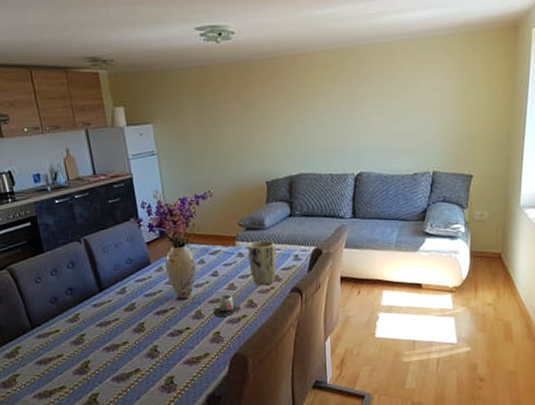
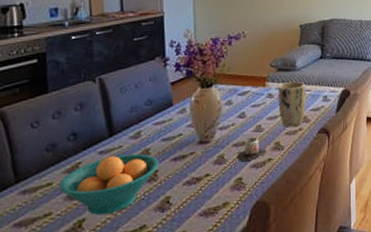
fruit bowl: none [65,307,145,359] -> present [59,153,159,216]

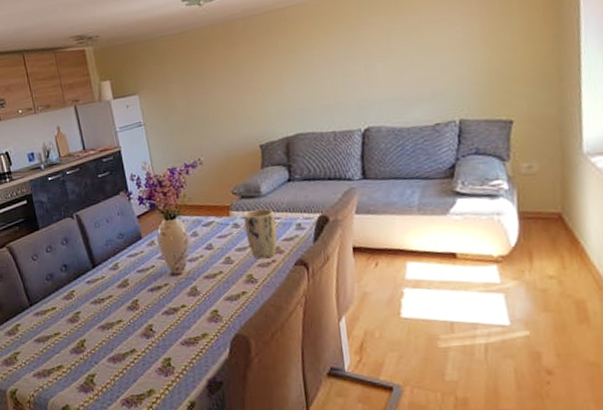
fruit bowl: present [59,153,159,216] -> none [61,284,138,338]
mug: present [237,137,267,162] -> none [209,269,240,295]

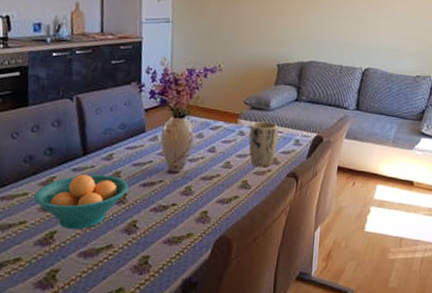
fruit bowl: none [61,284,138,338] -> present [34,174,129,230]

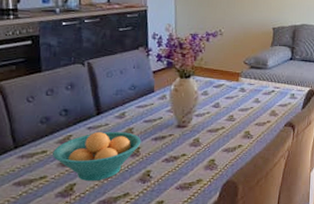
plant pot: present [248,121,278,168] -> none [249,78,275,119]

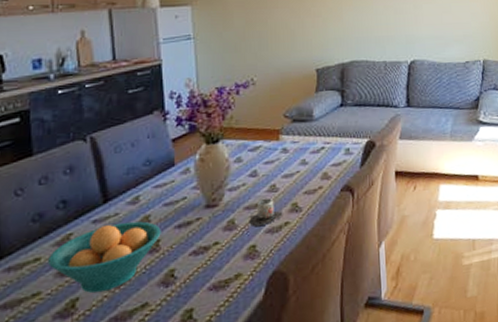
mug: none [210,125,238,146] -> present [249,198,283,227]

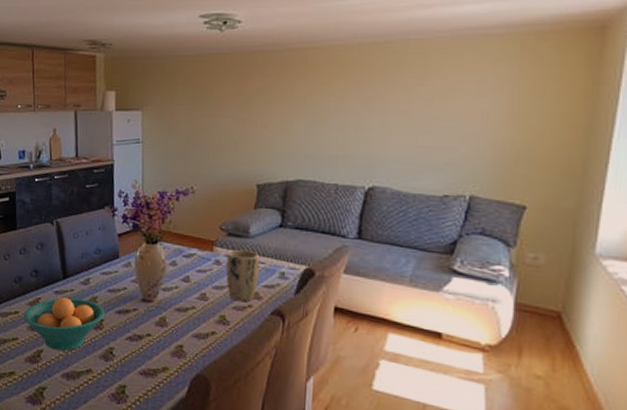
mug: present [249,198,283,227] -> none [178,304,211,330]
plant pot: none [294,133,326,186] -> present [226,249,259,303]

